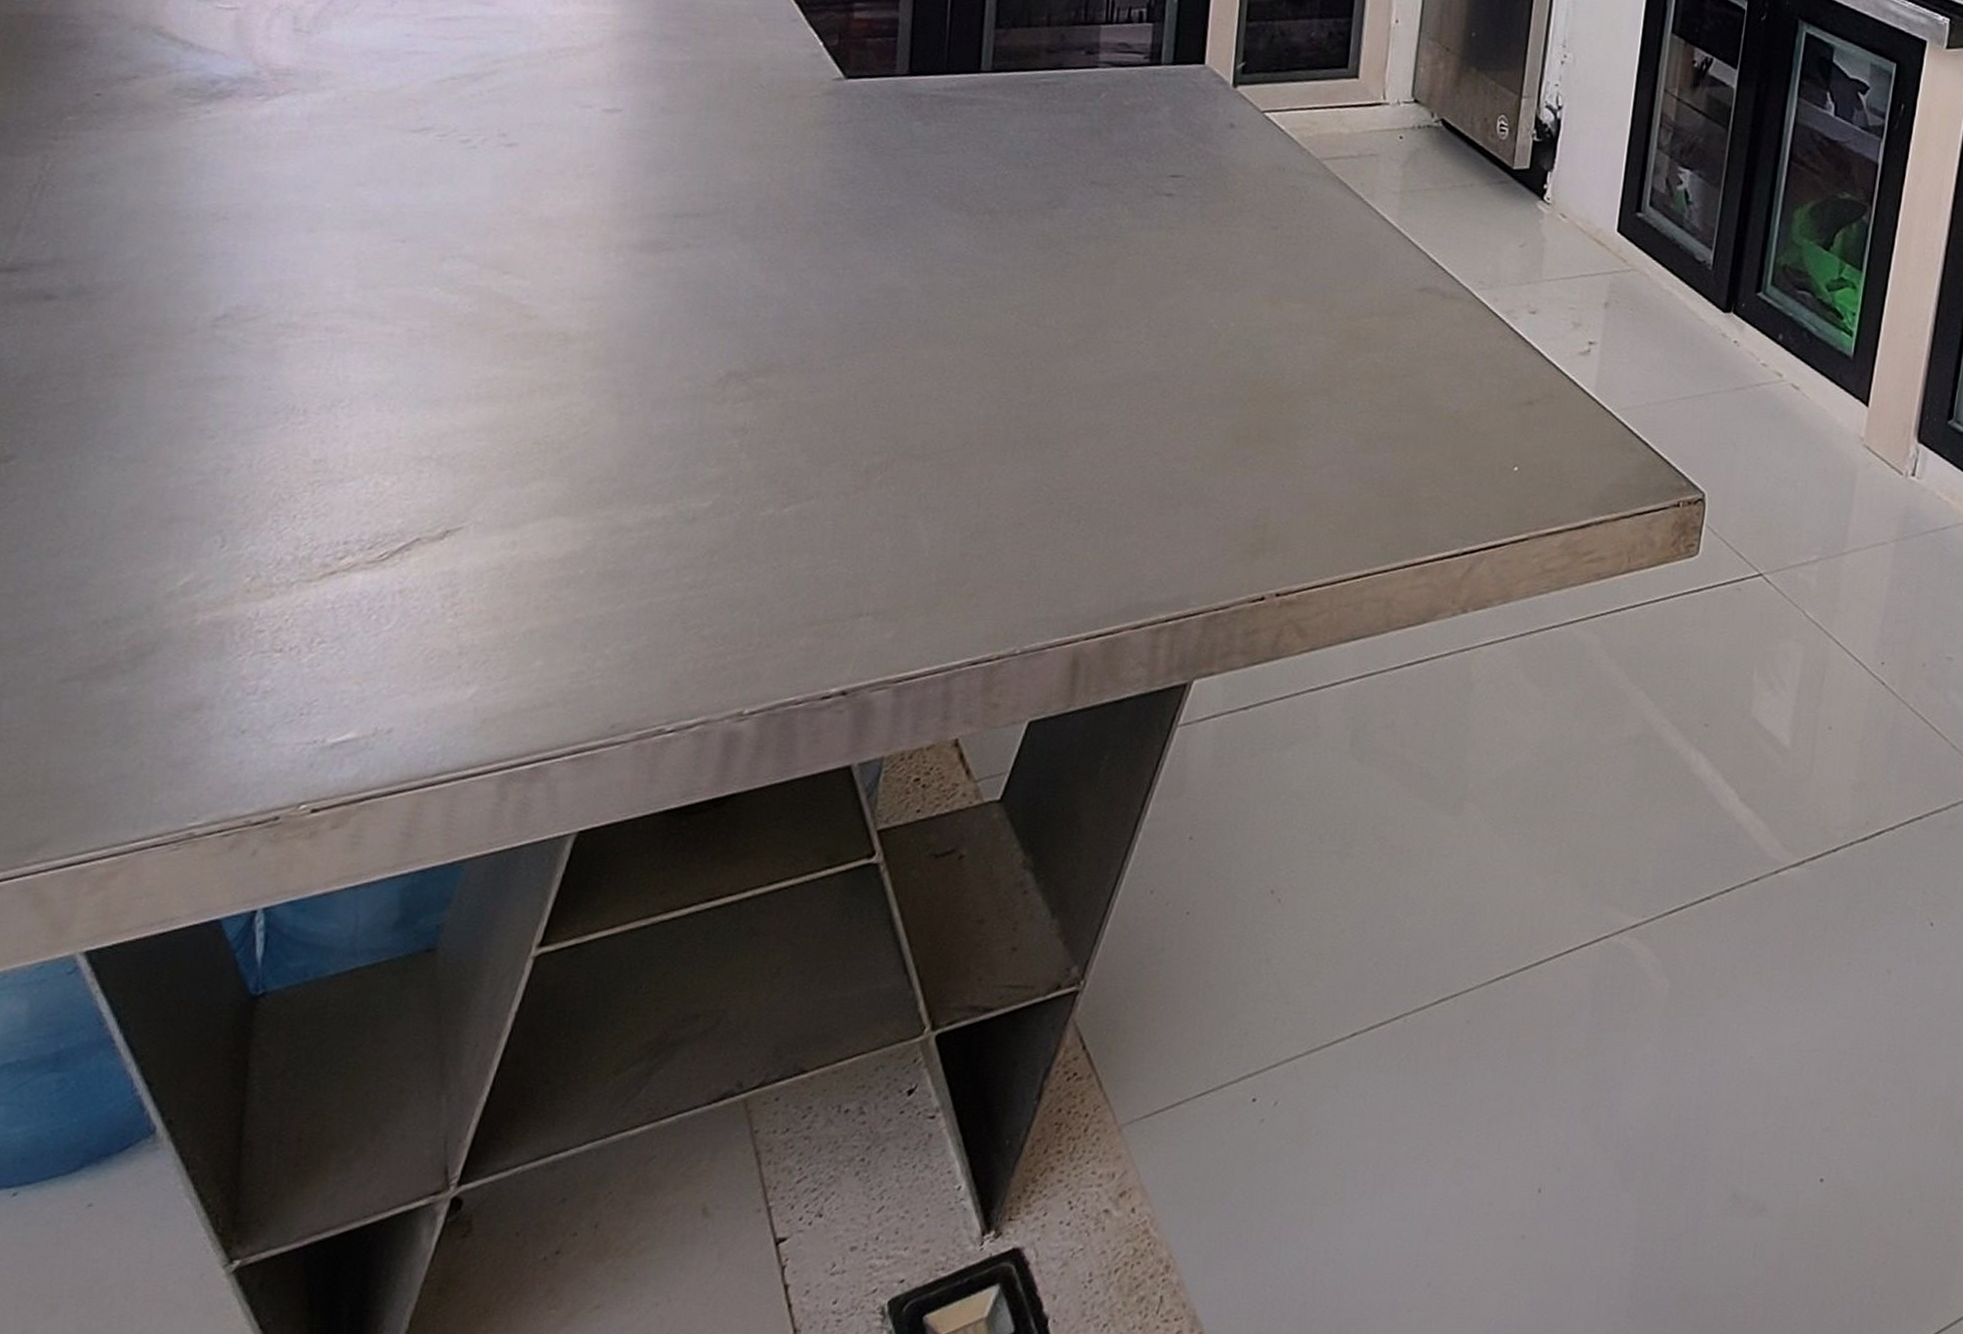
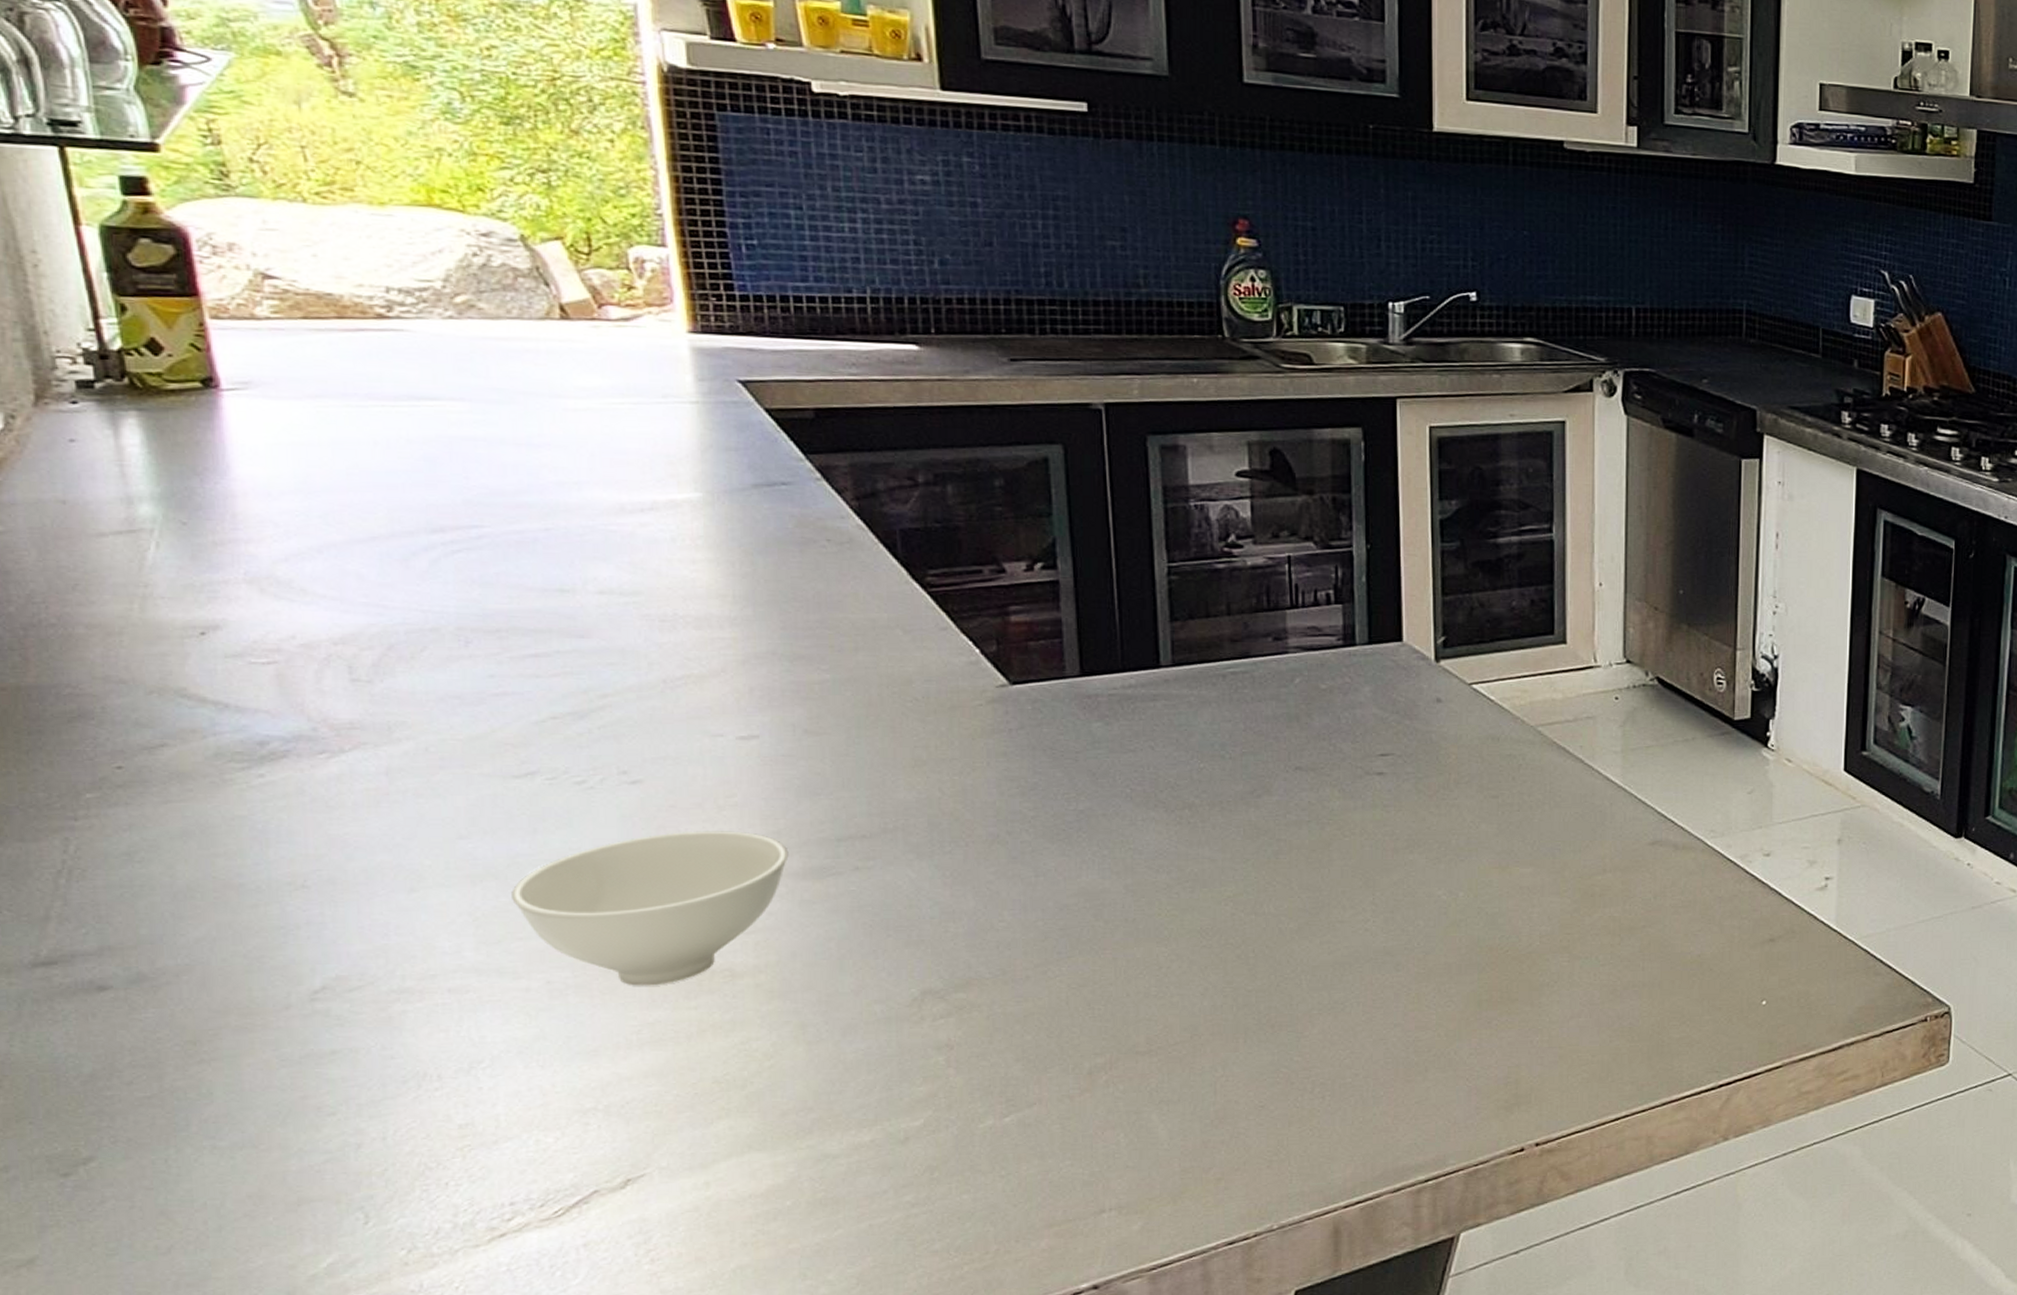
bowl: none [392,196,631,343] -> present [511,831,789,986]

